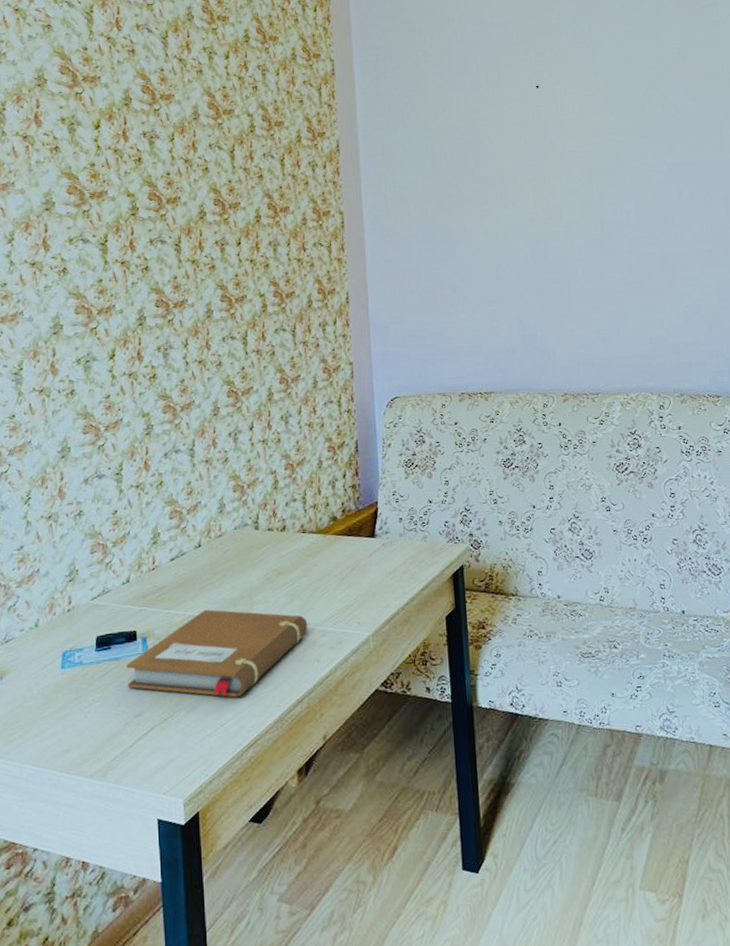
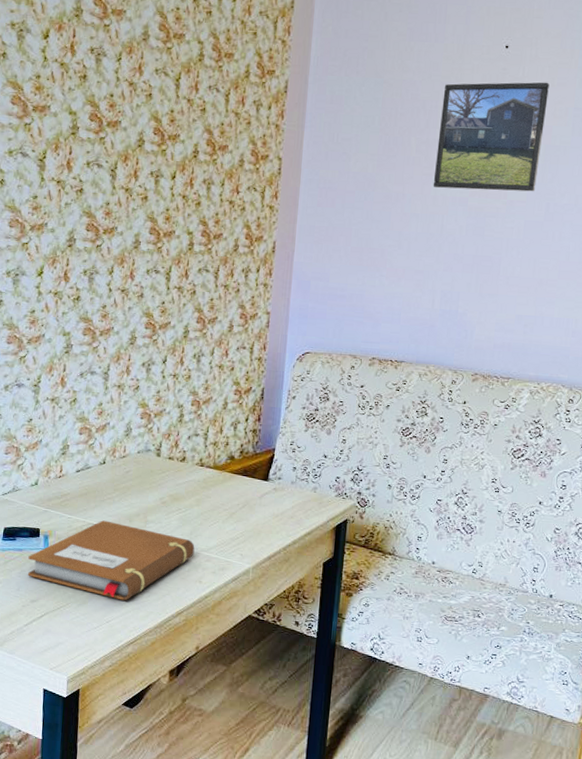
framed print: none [487,113,588,221] -> present [433,82,549,192]

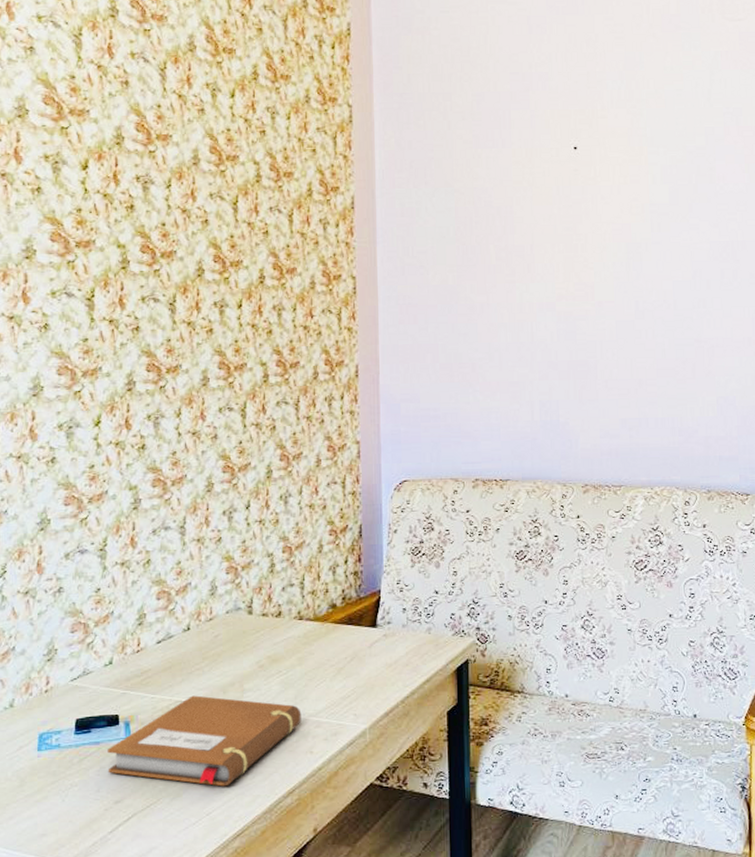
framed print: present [433,82,549,192] -> none [517,180,623,295]

